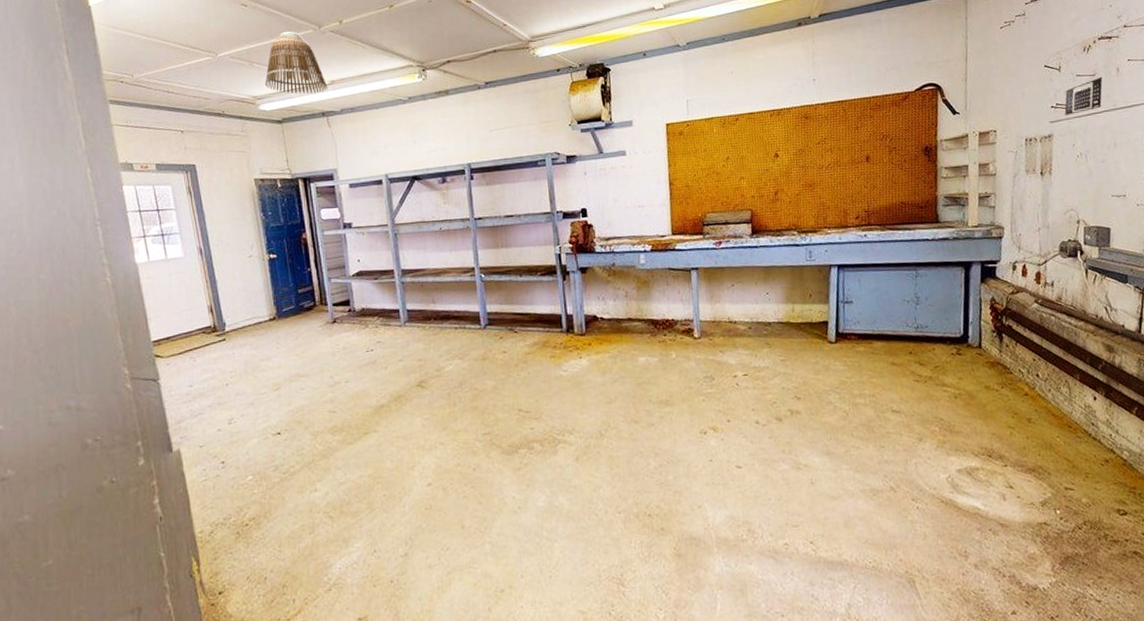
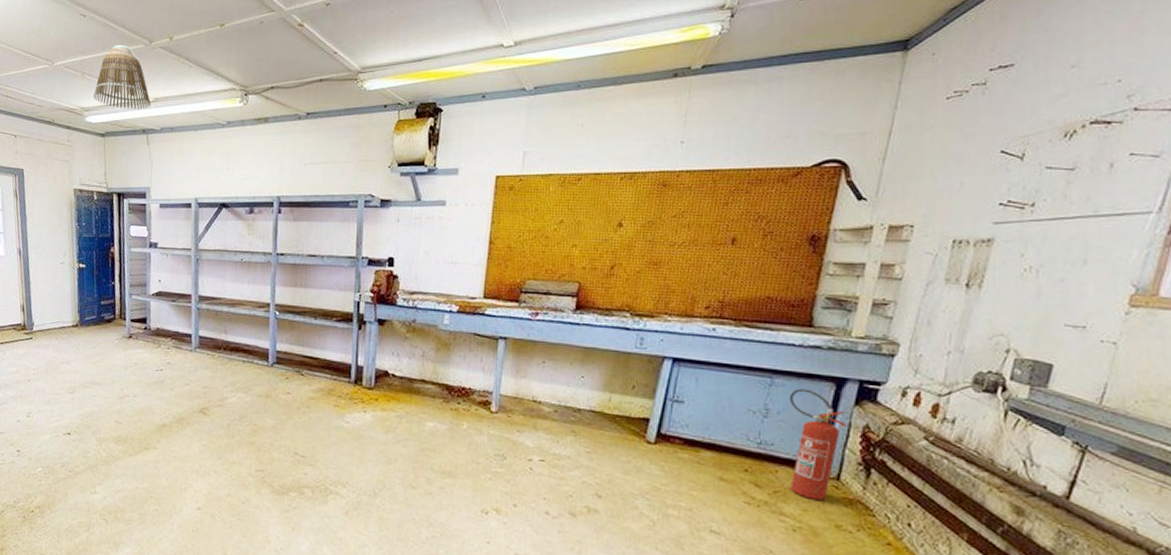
fire extinguisher: none [932,275,979,368] -> present [789,388,848,500]
calendar: present [1064,76,1103,116] -> none [1018,172,1084,218]

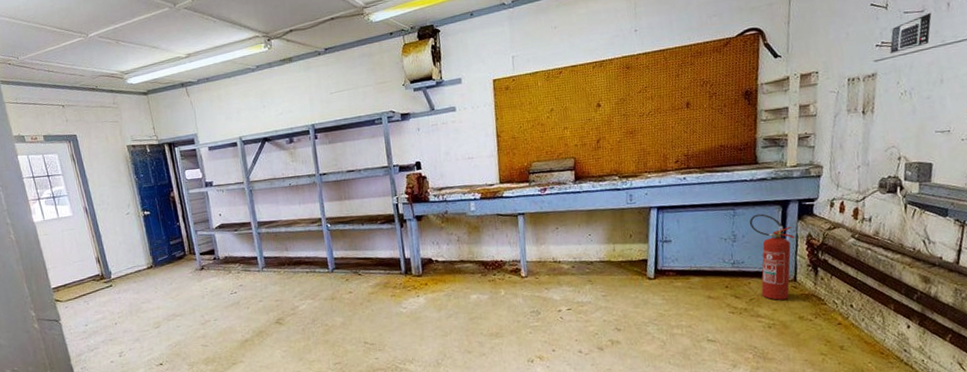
lamp shade: present [93,44,152,109] -> none [130,10,185,68]
calendar: none [1018,172,1084,218] -> present [890,12,932,54]

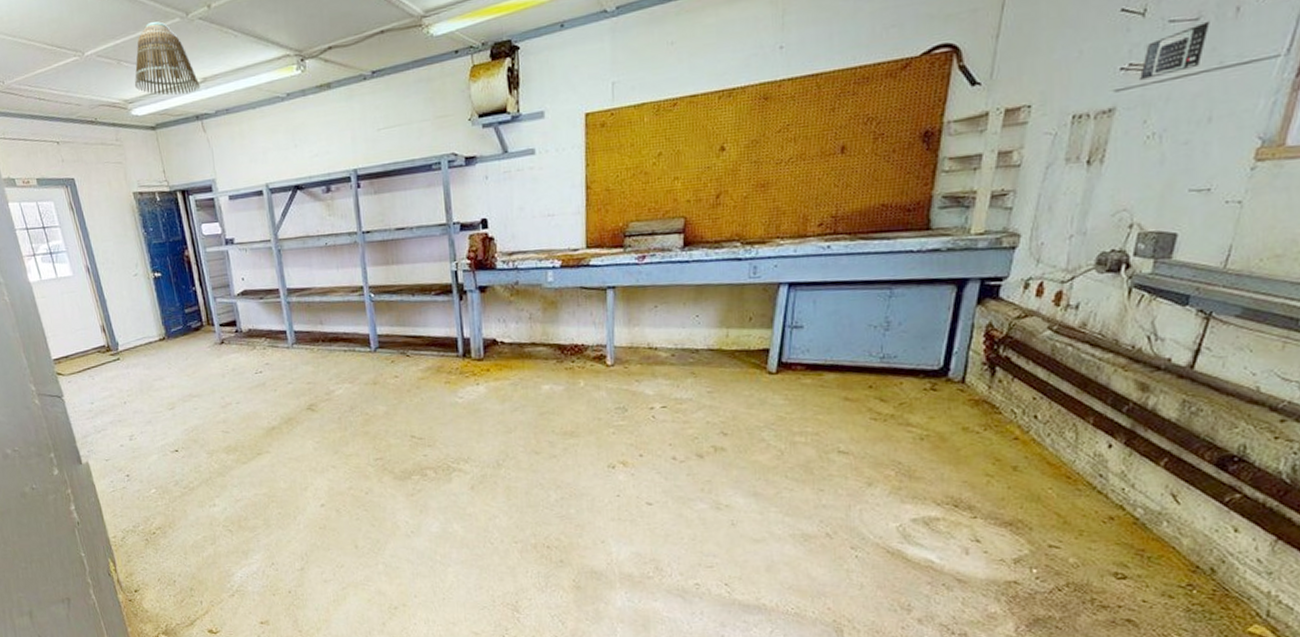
lamp shade: none [130,10,185,68] -> present [134,21,201,96]
fire extinguisher: present [749,213,796,300] -> none [909,295,971,406]

